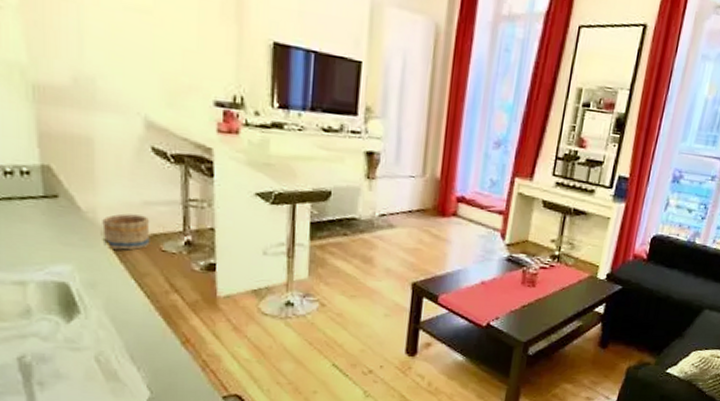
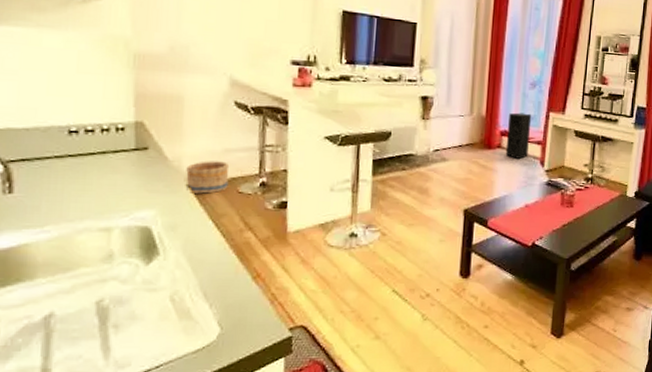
speaker: none [461,176,494,231] -> present [505,112,532,160]

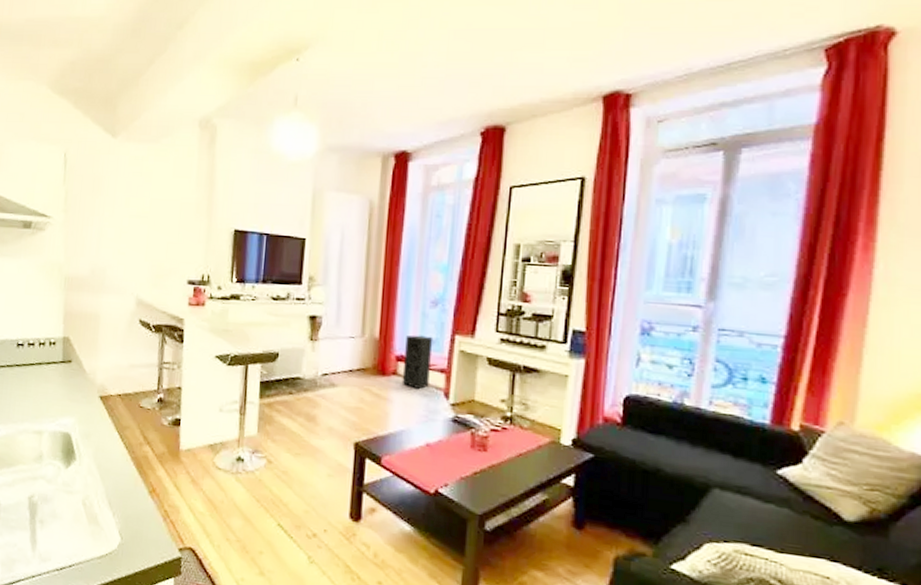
basket: present [186,161,230,194] -> none [99,375,134,406]

